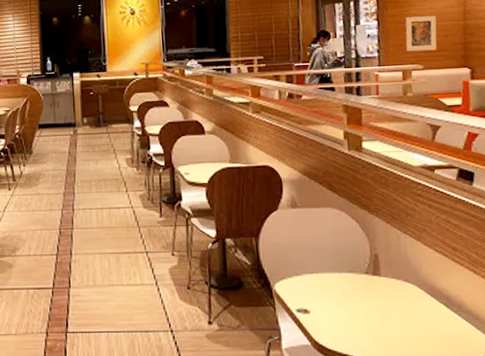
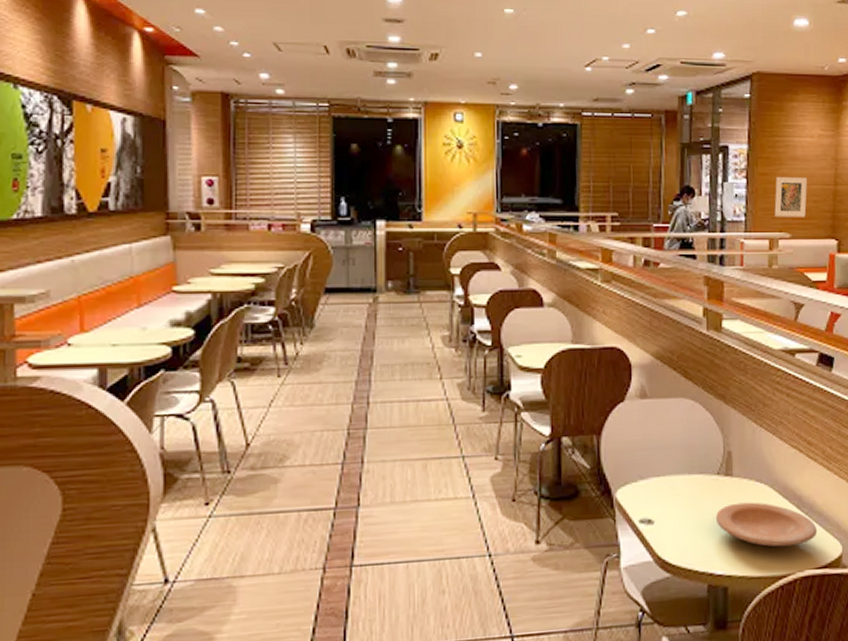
plate: none [366,299,468,340] -> present [715,502,818,547]

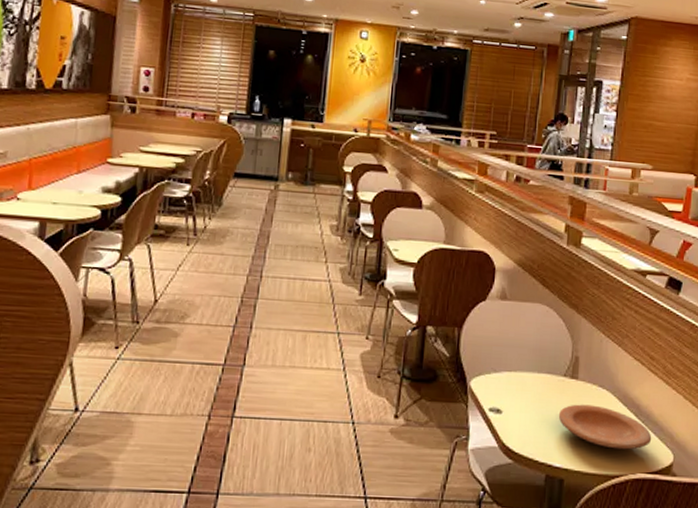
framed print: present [774,177,807,217] -> none [639,113,672,152]

